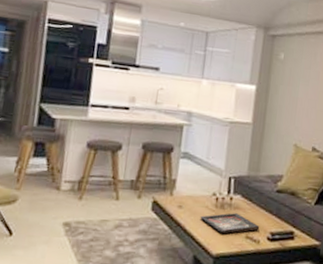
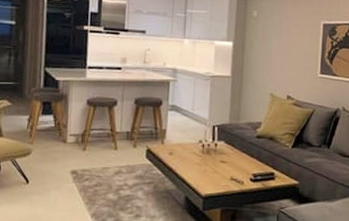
decorative tray: present [200,213,260,234] -> none [189,157,243,176]

